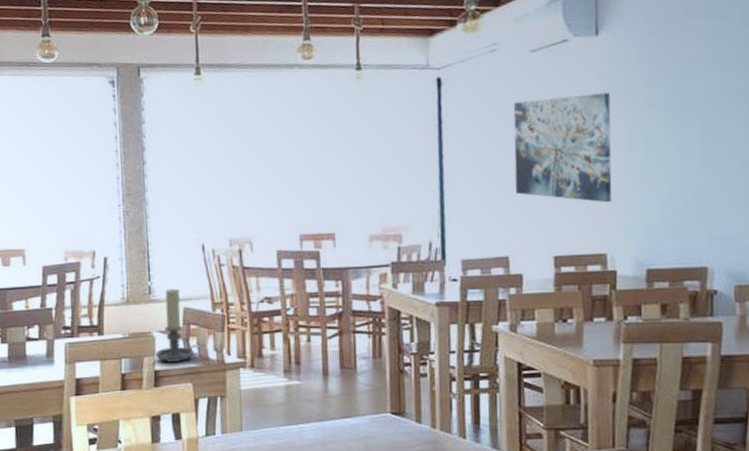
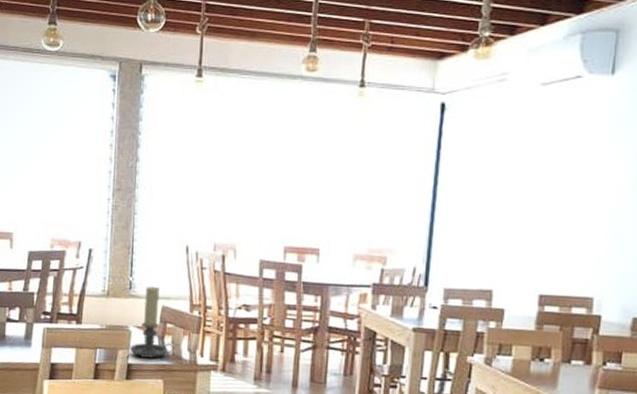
wall art: present [513,93,612,203] -> none [507,134,618,247]

